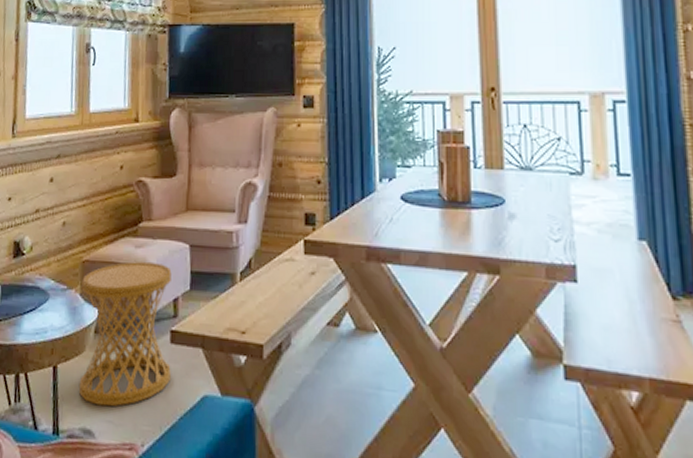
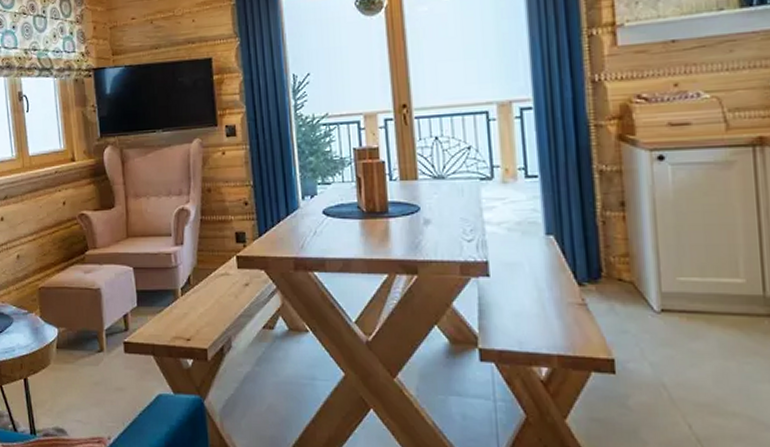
side table: present [78,261,172,407] -> none [40,284,128,409]

